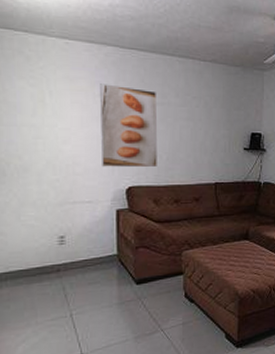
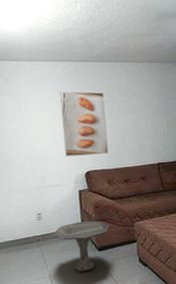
side table: none [79,248,152,309] -> present [53,221,109,271]

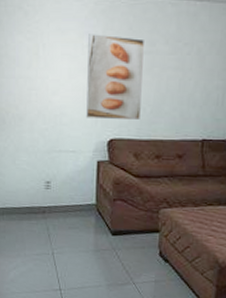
side table: present [53,221,109,271] -> none [62,198,129,255]

